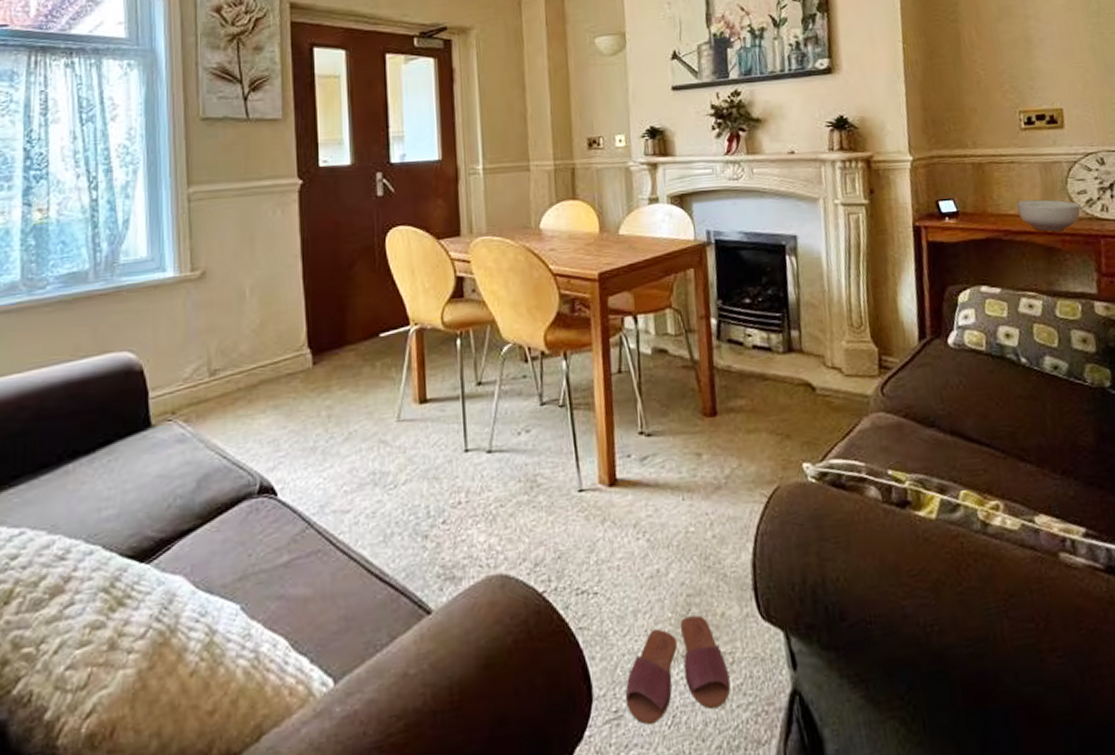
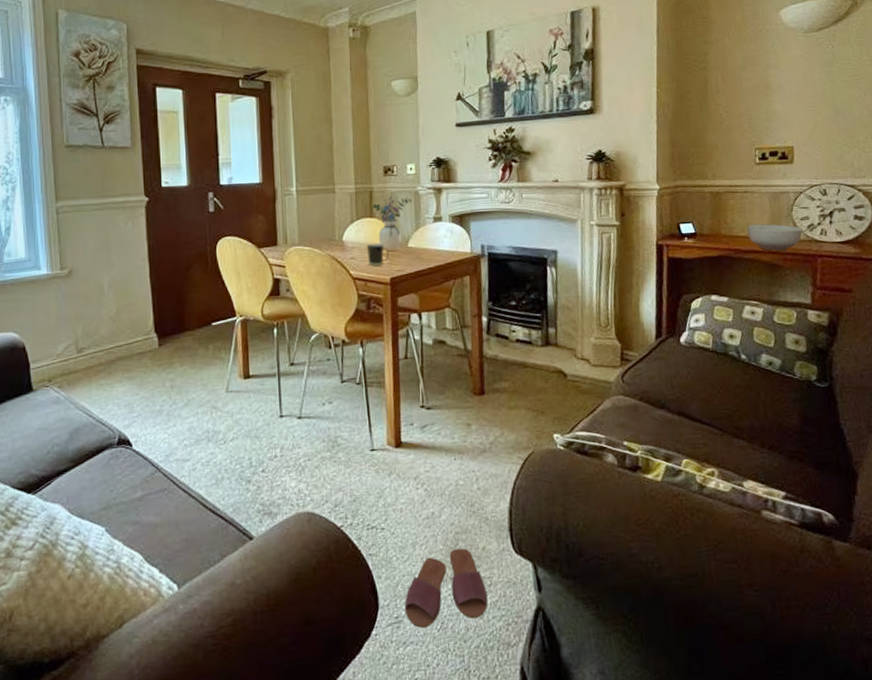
mug: none [568,231,596,259] -> present [366,243,389,266]
bouquet: none [574,167,622,241] -> present [372,190,412,252]

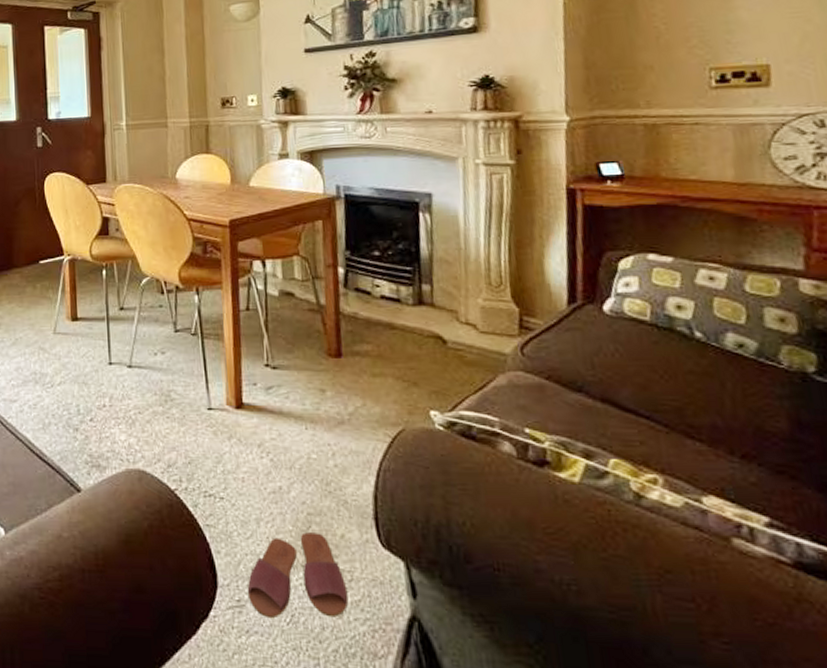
mug: present [366,243,389,266] -> none [202,181,228,207]
bouquet: present [372,190,412,252] -> none [208,124,253,191]
bowl: present [746,223,803,252] -> none [699,164,789,200]

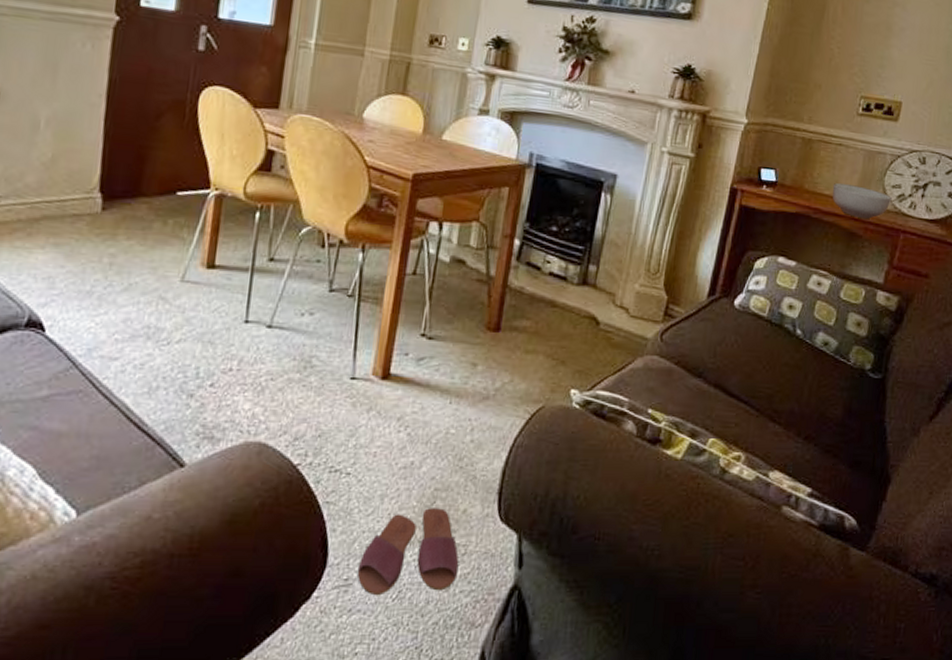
bowl: none [699,164,789,200] -> present [832,182,892,220]

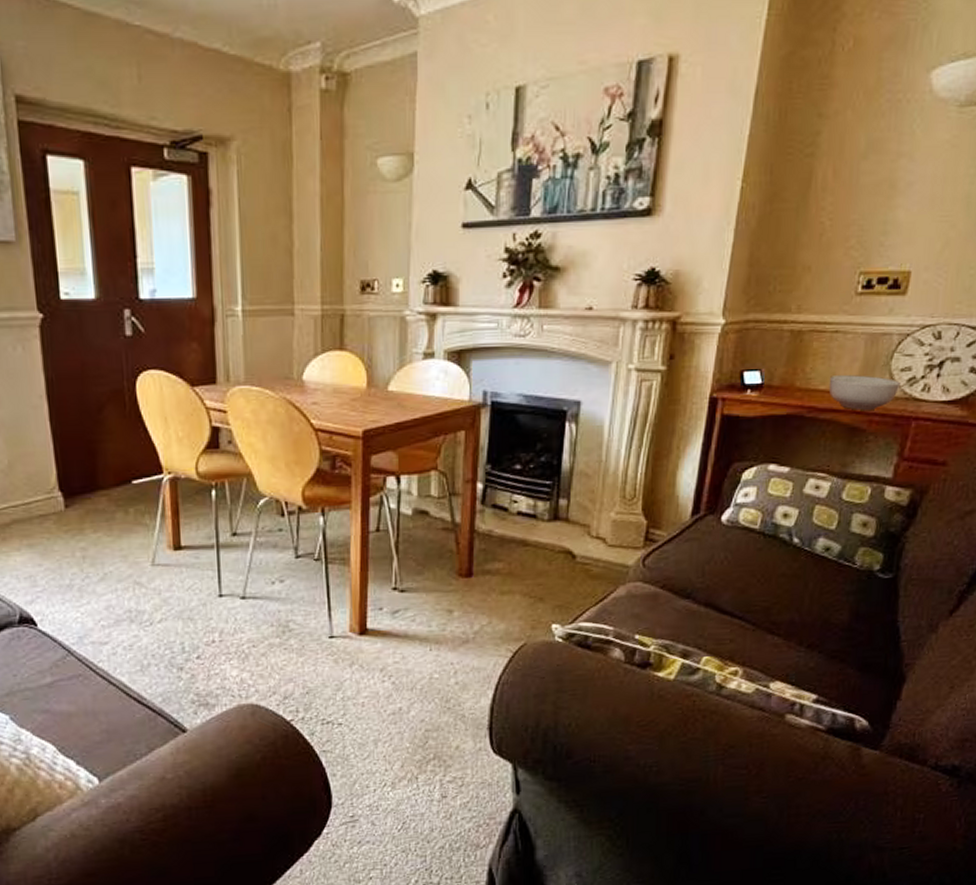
slippers: present [357,508,459,595] -> none [361,747,458,827]

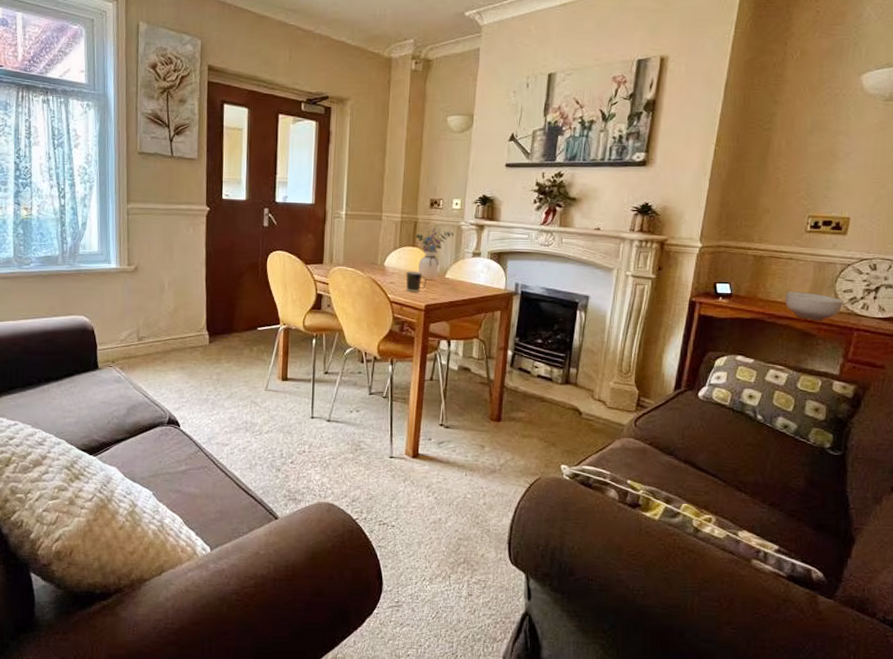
mug: none [333,384,362,415] -> present [406,271,426,293]
bouquet: none [343,314,396,396] -> present [415,223,454,281]

